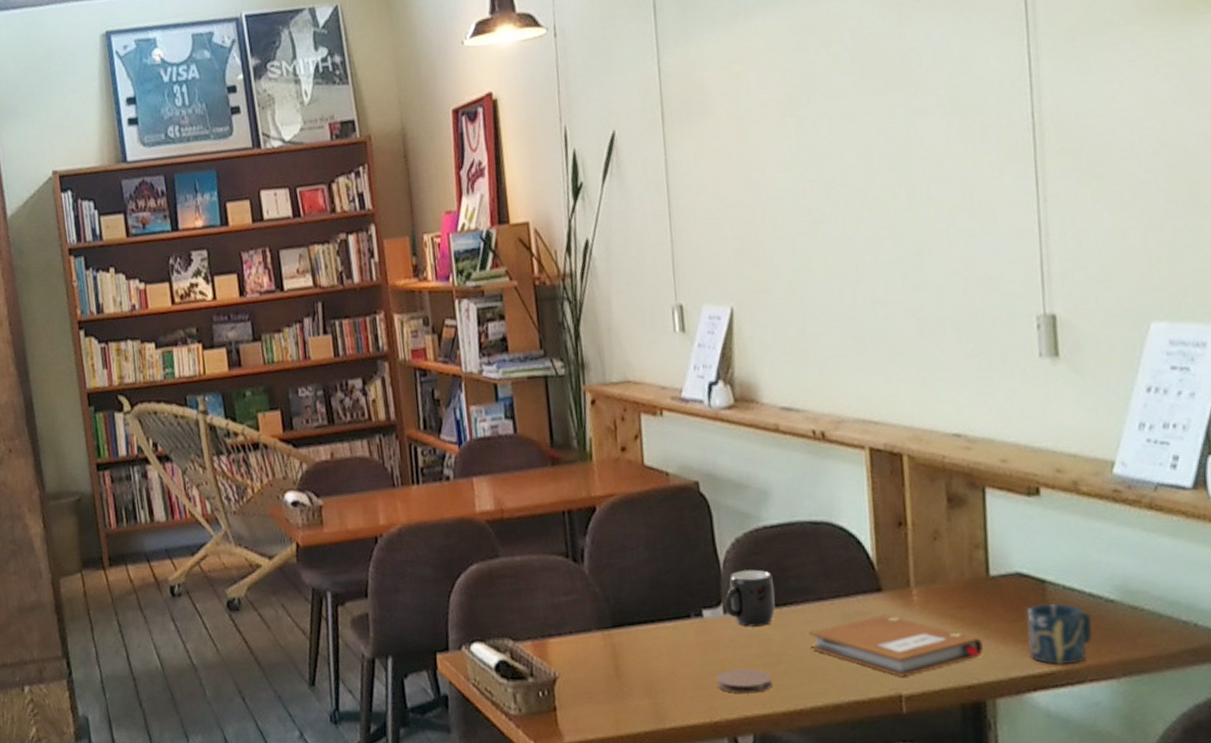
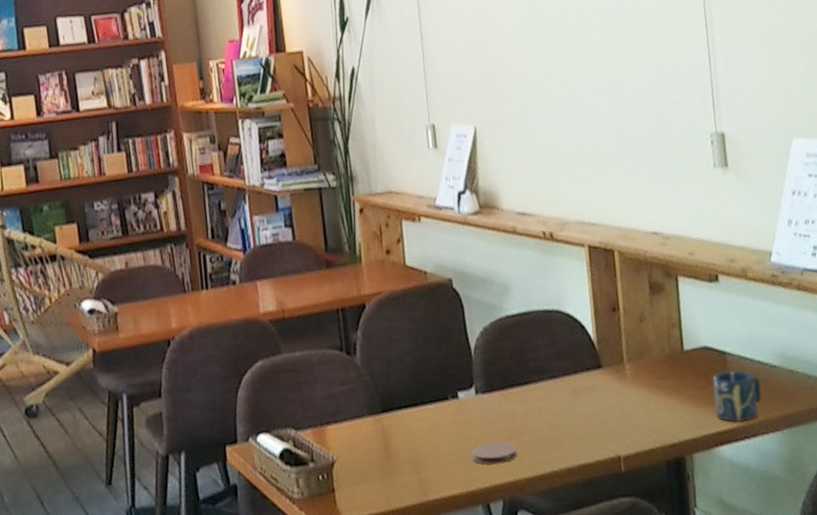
mug: present [724,569,775,627] -> none [475,354,518,405]
notebook: present [809,614,983,677] -> none [545,387,681,441]

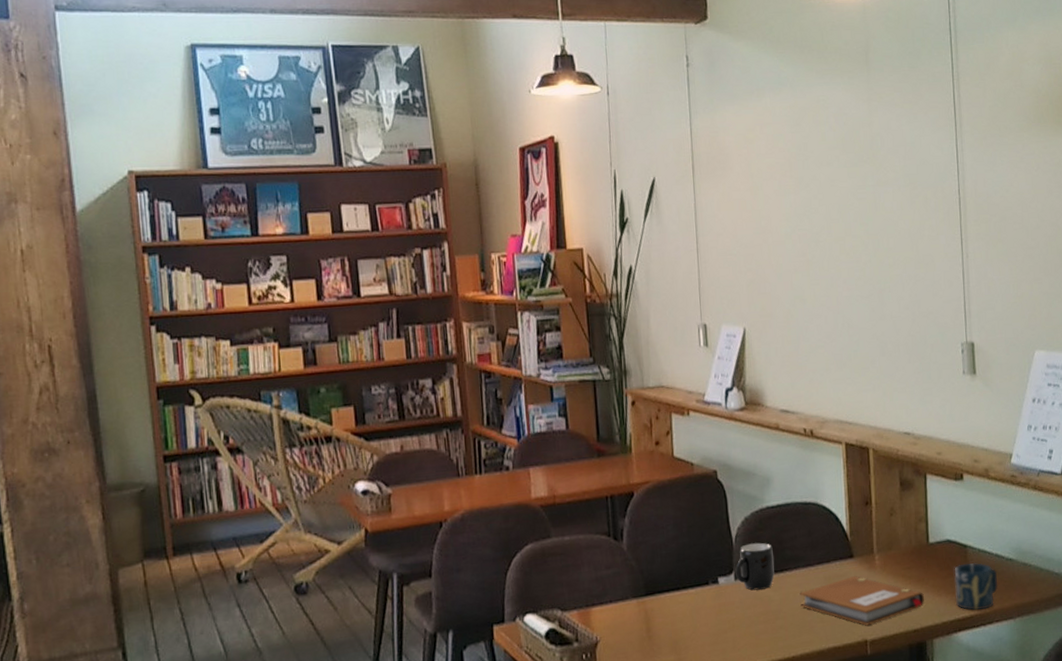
coaster: present [471,442,518,465] -> none [728,625,772,647]
mug: none [475,354,518,405] -> present [735,542,775,591]
notebook: none [545,387,681,441] -> present [799,576,924,626]

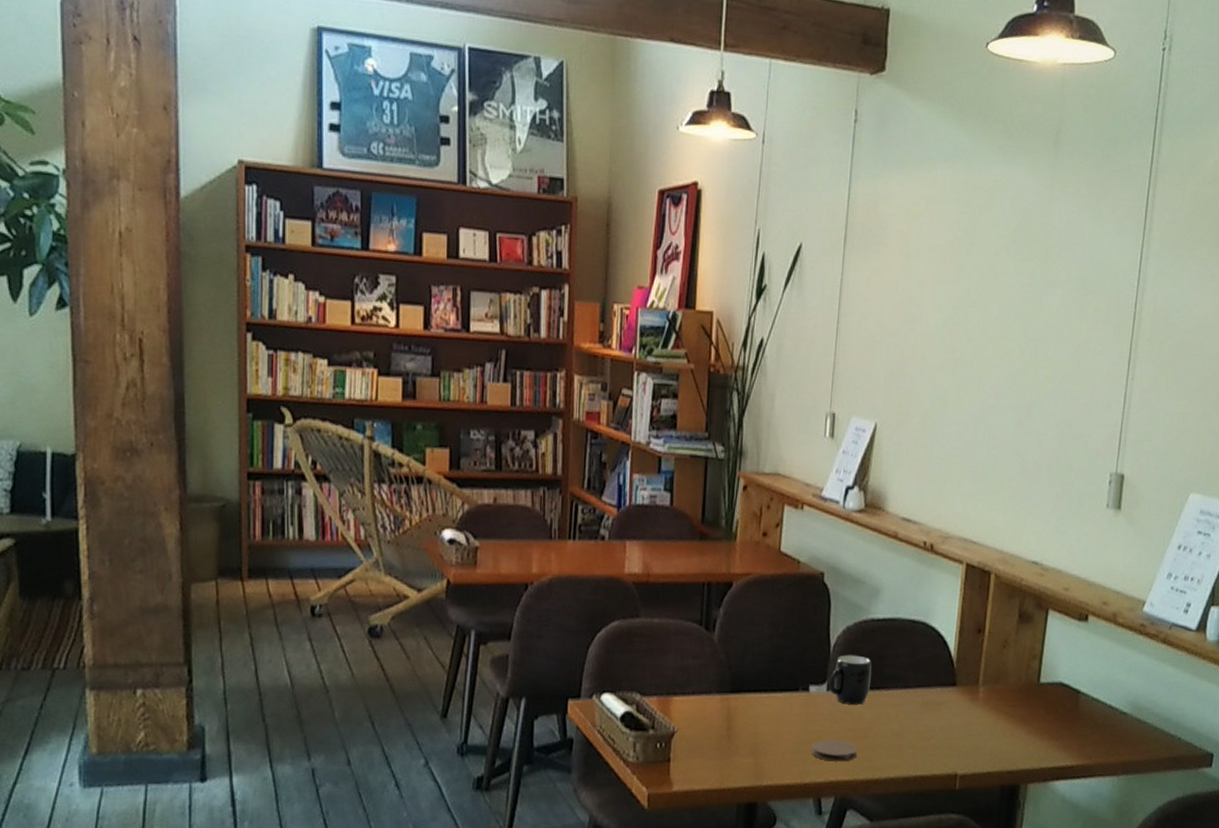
coaster: none [728,625,772,647] -> present [812,740,858,762]
notebook: present [799,576,924,626] -> none [892,705,1025,759]
cup: present [954,563,998,611] -> none [1058,711,1108,762]

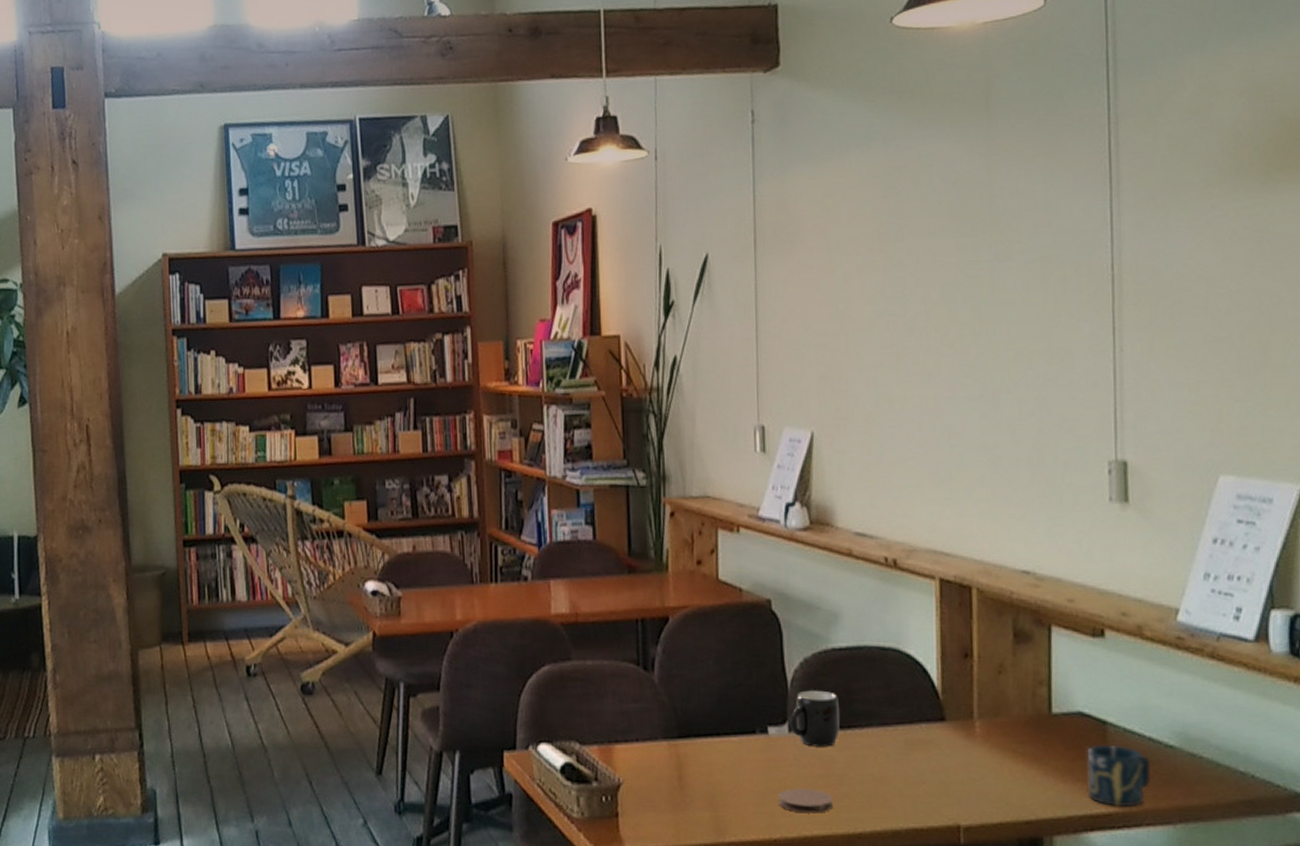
cup: none [1058,711,1108,762] -> present [1087,746,1152,808]

